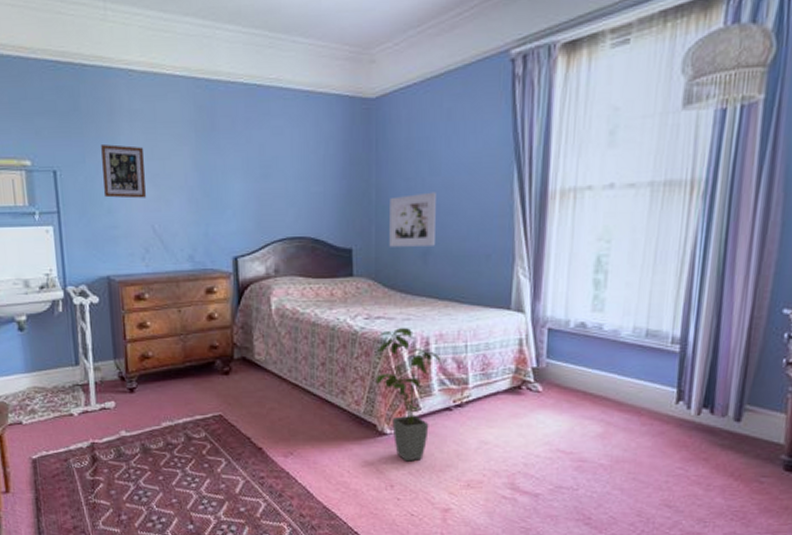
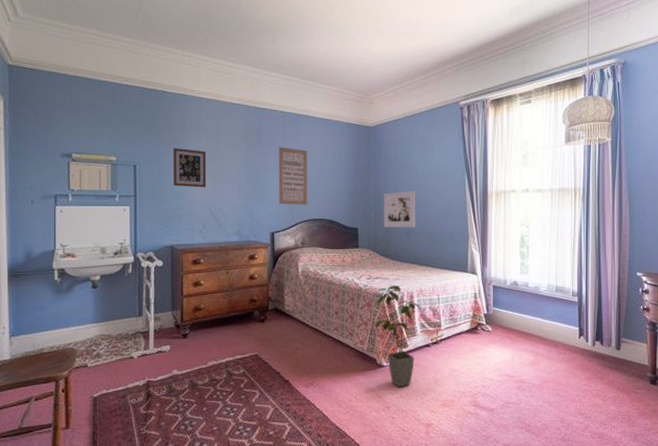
wall art: none [239,135,282,219] -> present [278,147,308,205]

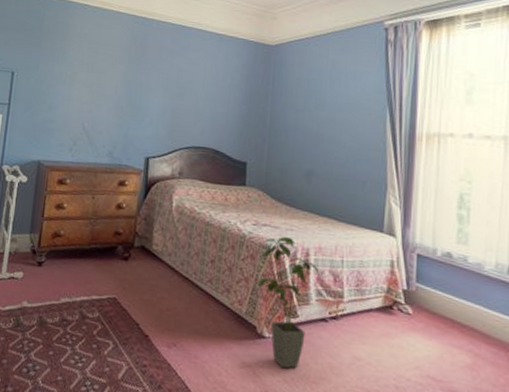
picture frame: present [174,148,206,188] -> none [49,57,86,101]
wall art: present [278,147,308,205] -> none [157,62,196,130]
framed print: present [384,190,415,227] -> none [279,123,321,168]

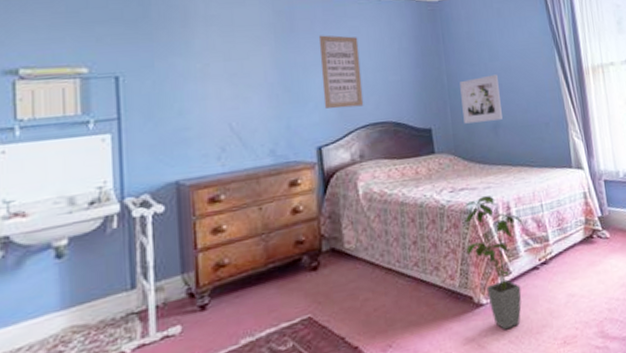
wall art: none [157,62,196,130] -> present [318,35,364,109]
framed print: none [279,123,321,168] -> present [460,74,502,124]

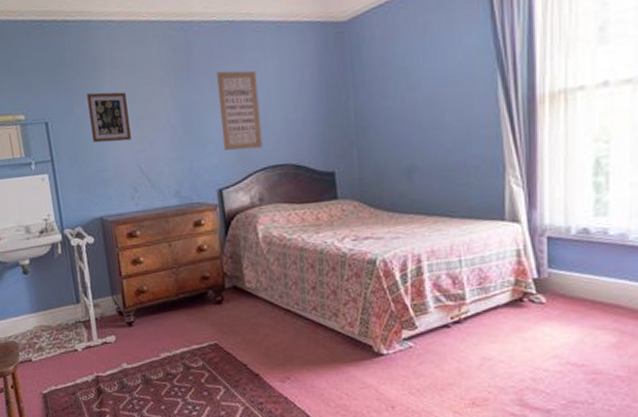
picture frame: none [173,48,222,100] -> present [87,92,131,143]
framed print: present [460,74,502,124] -> none [369,107,419,167]
house plant: present [460,195,523,330] -> none [362,246,435,382]

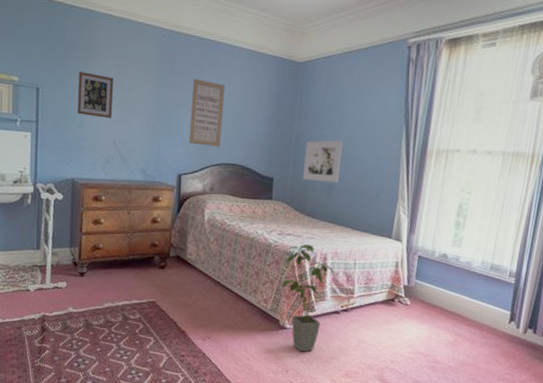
house plant: none [362,246,435,382] -> present [282,243,335,352]
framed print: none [369,107,419,167] -> present [303,140,343,183]

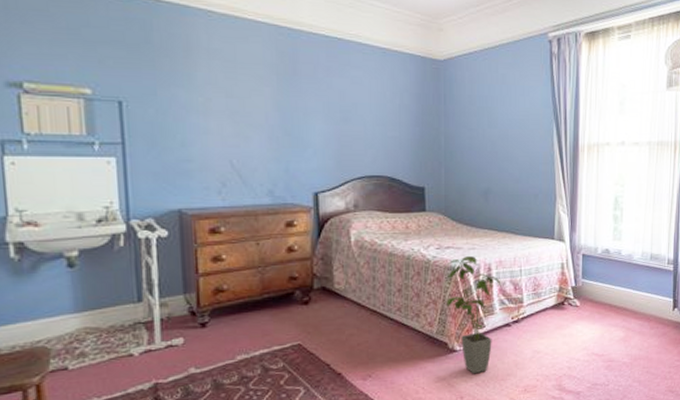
picture frame: present [78,72,113,119] -> none [175,79,224,134]
wall art: present [188,78,226,147] -> none [320,82,361,158]
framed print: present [303,140,343,183] -> none [456,141,494,186]

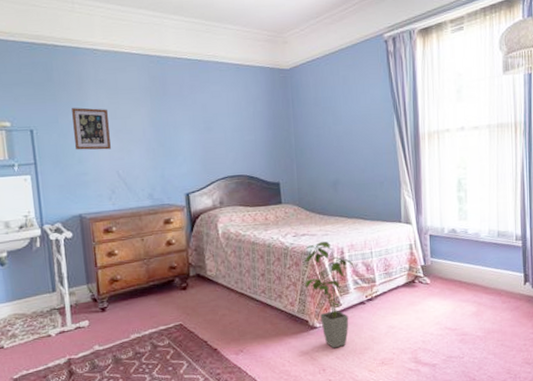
picture frame: none [175,79,224,134] -> present [72,107,111,151]

